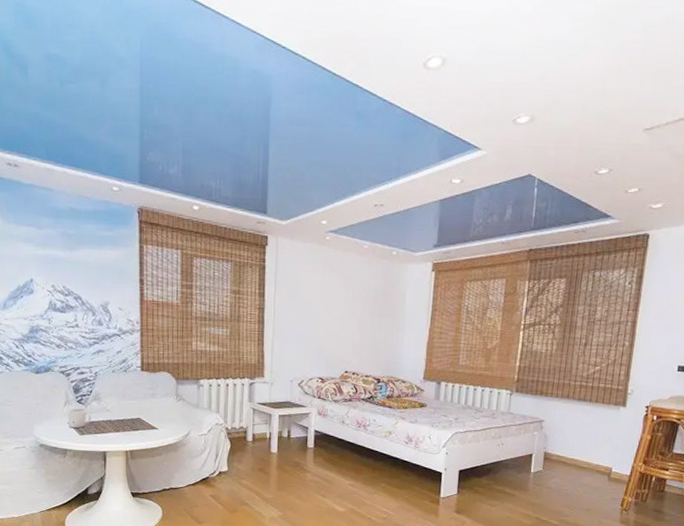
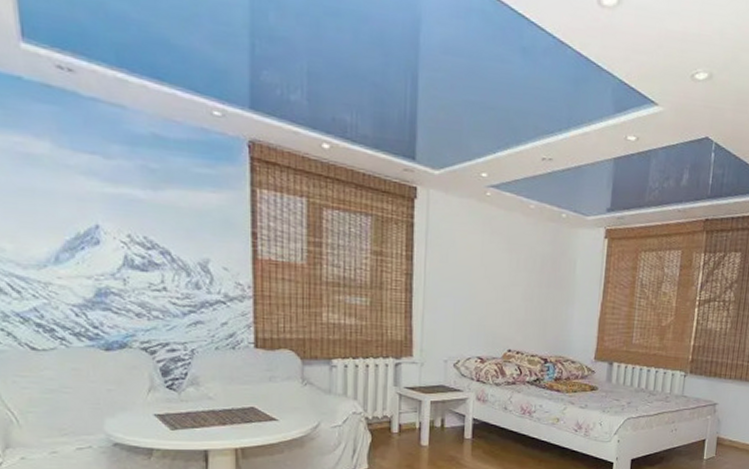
mug: present [67,408,91,429] -> none [152,395,187,422]

